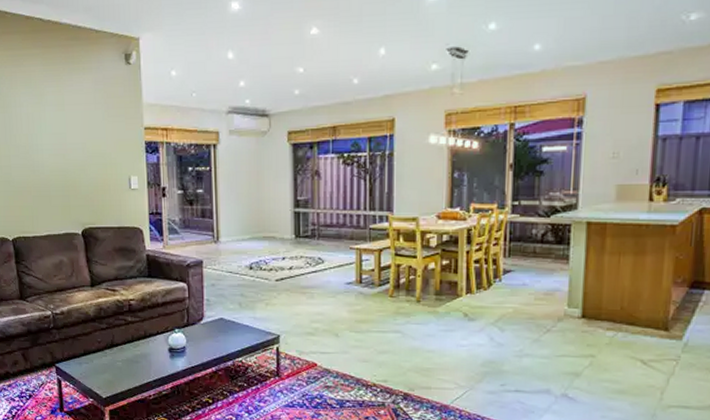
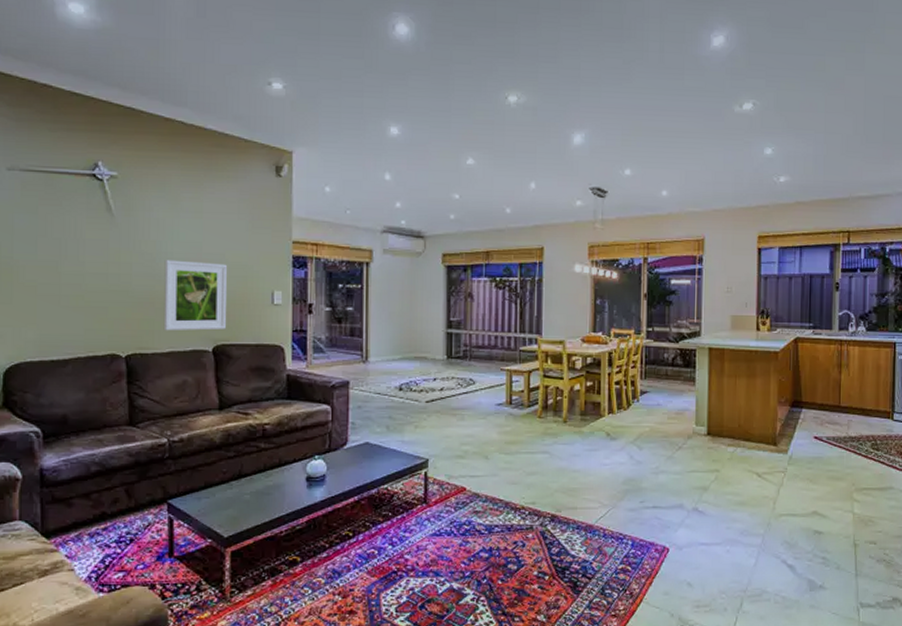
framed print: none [36,151,91,217] -> present [163,260,227,331]

